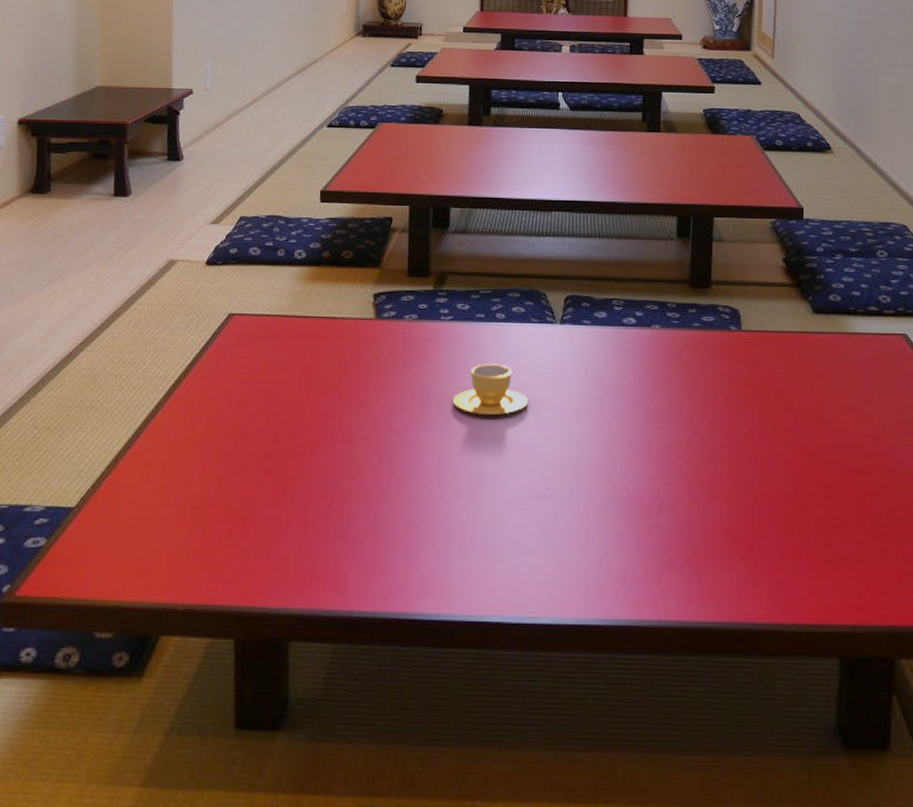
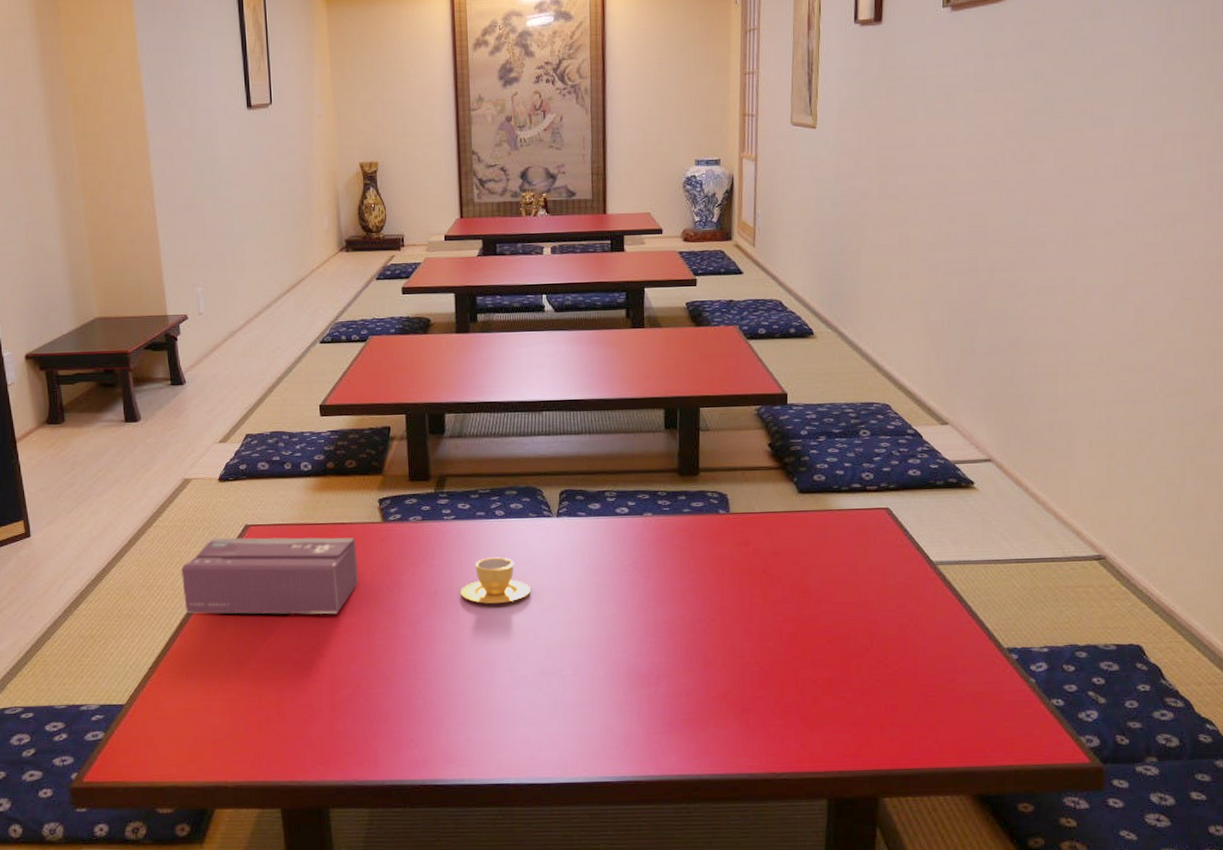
tissue box: none [154,325,346,418] -> present [181,537,359,614]

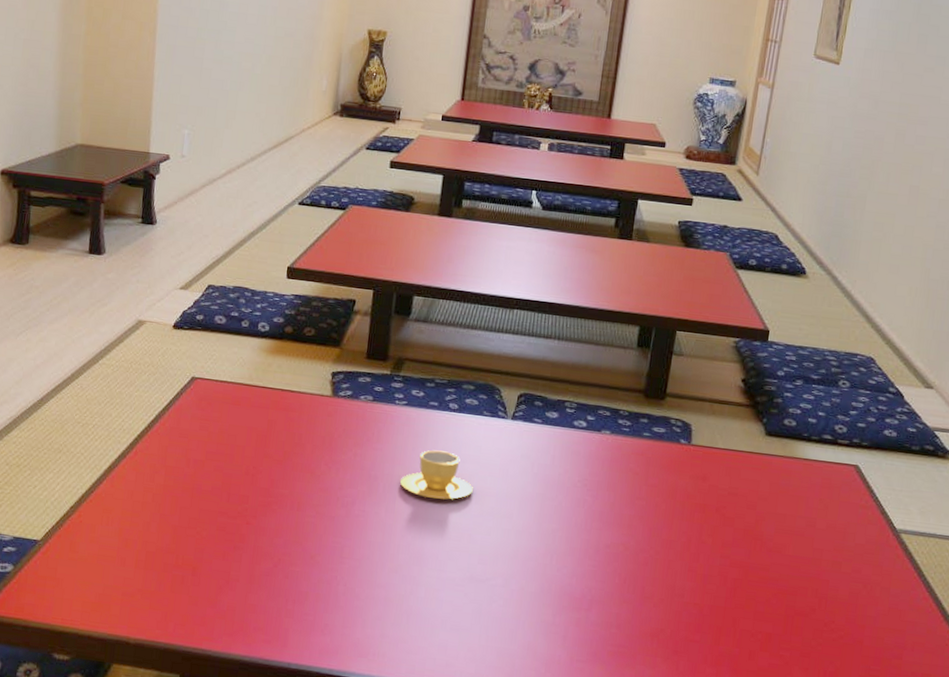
tissue box: present [181,537,359,614] -> none [117,384,302,483]

